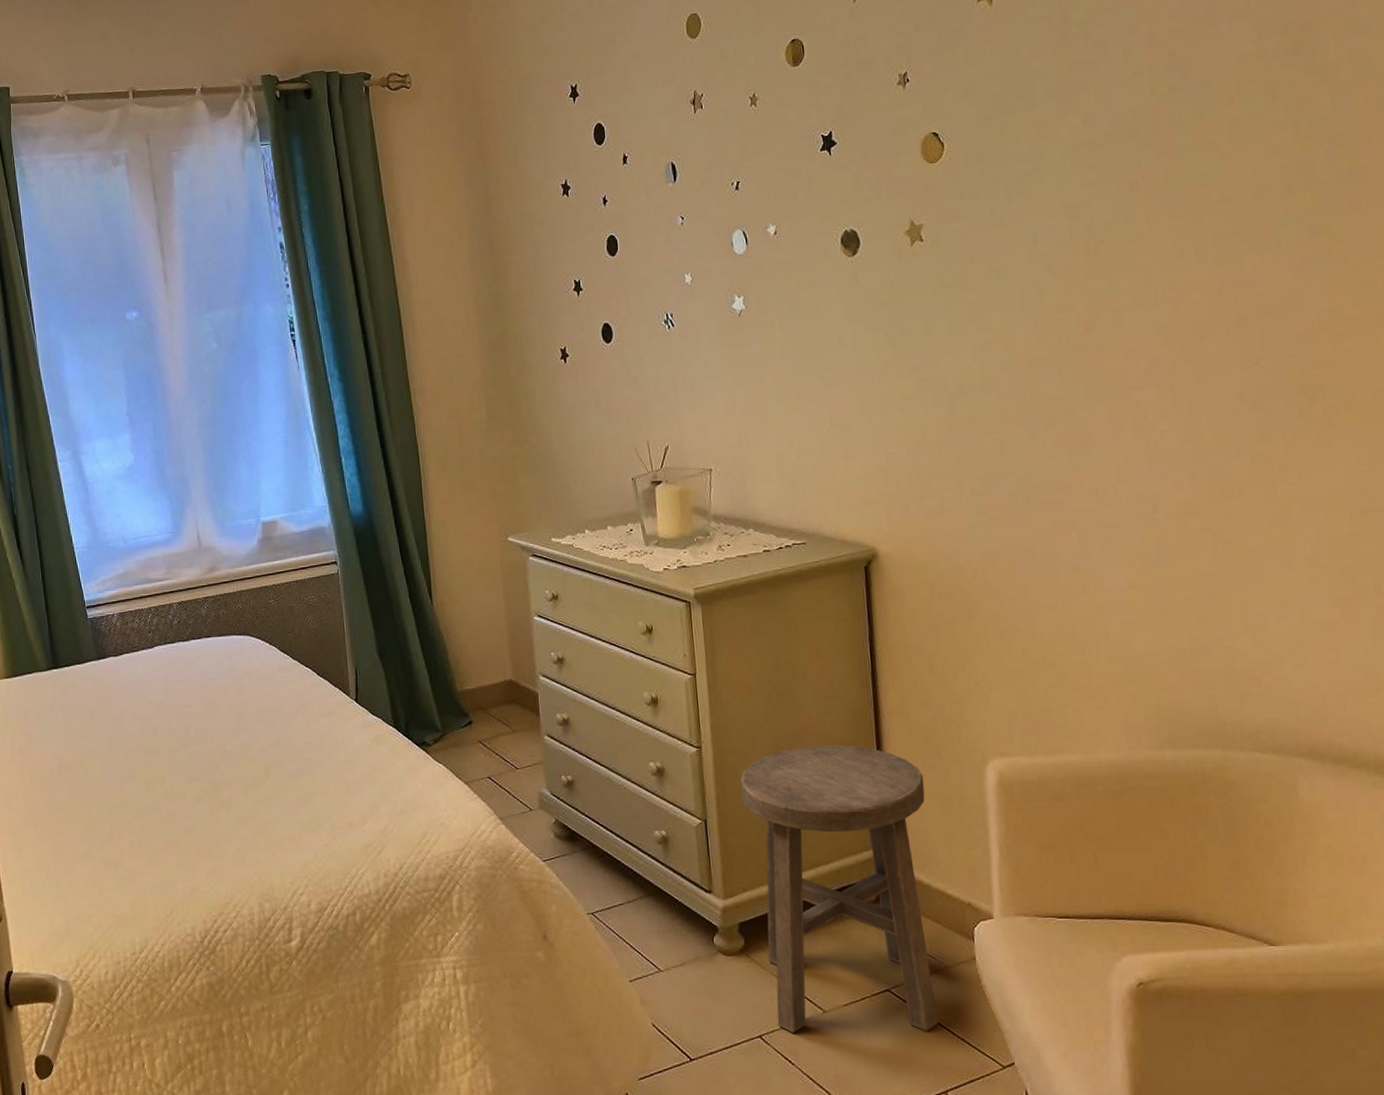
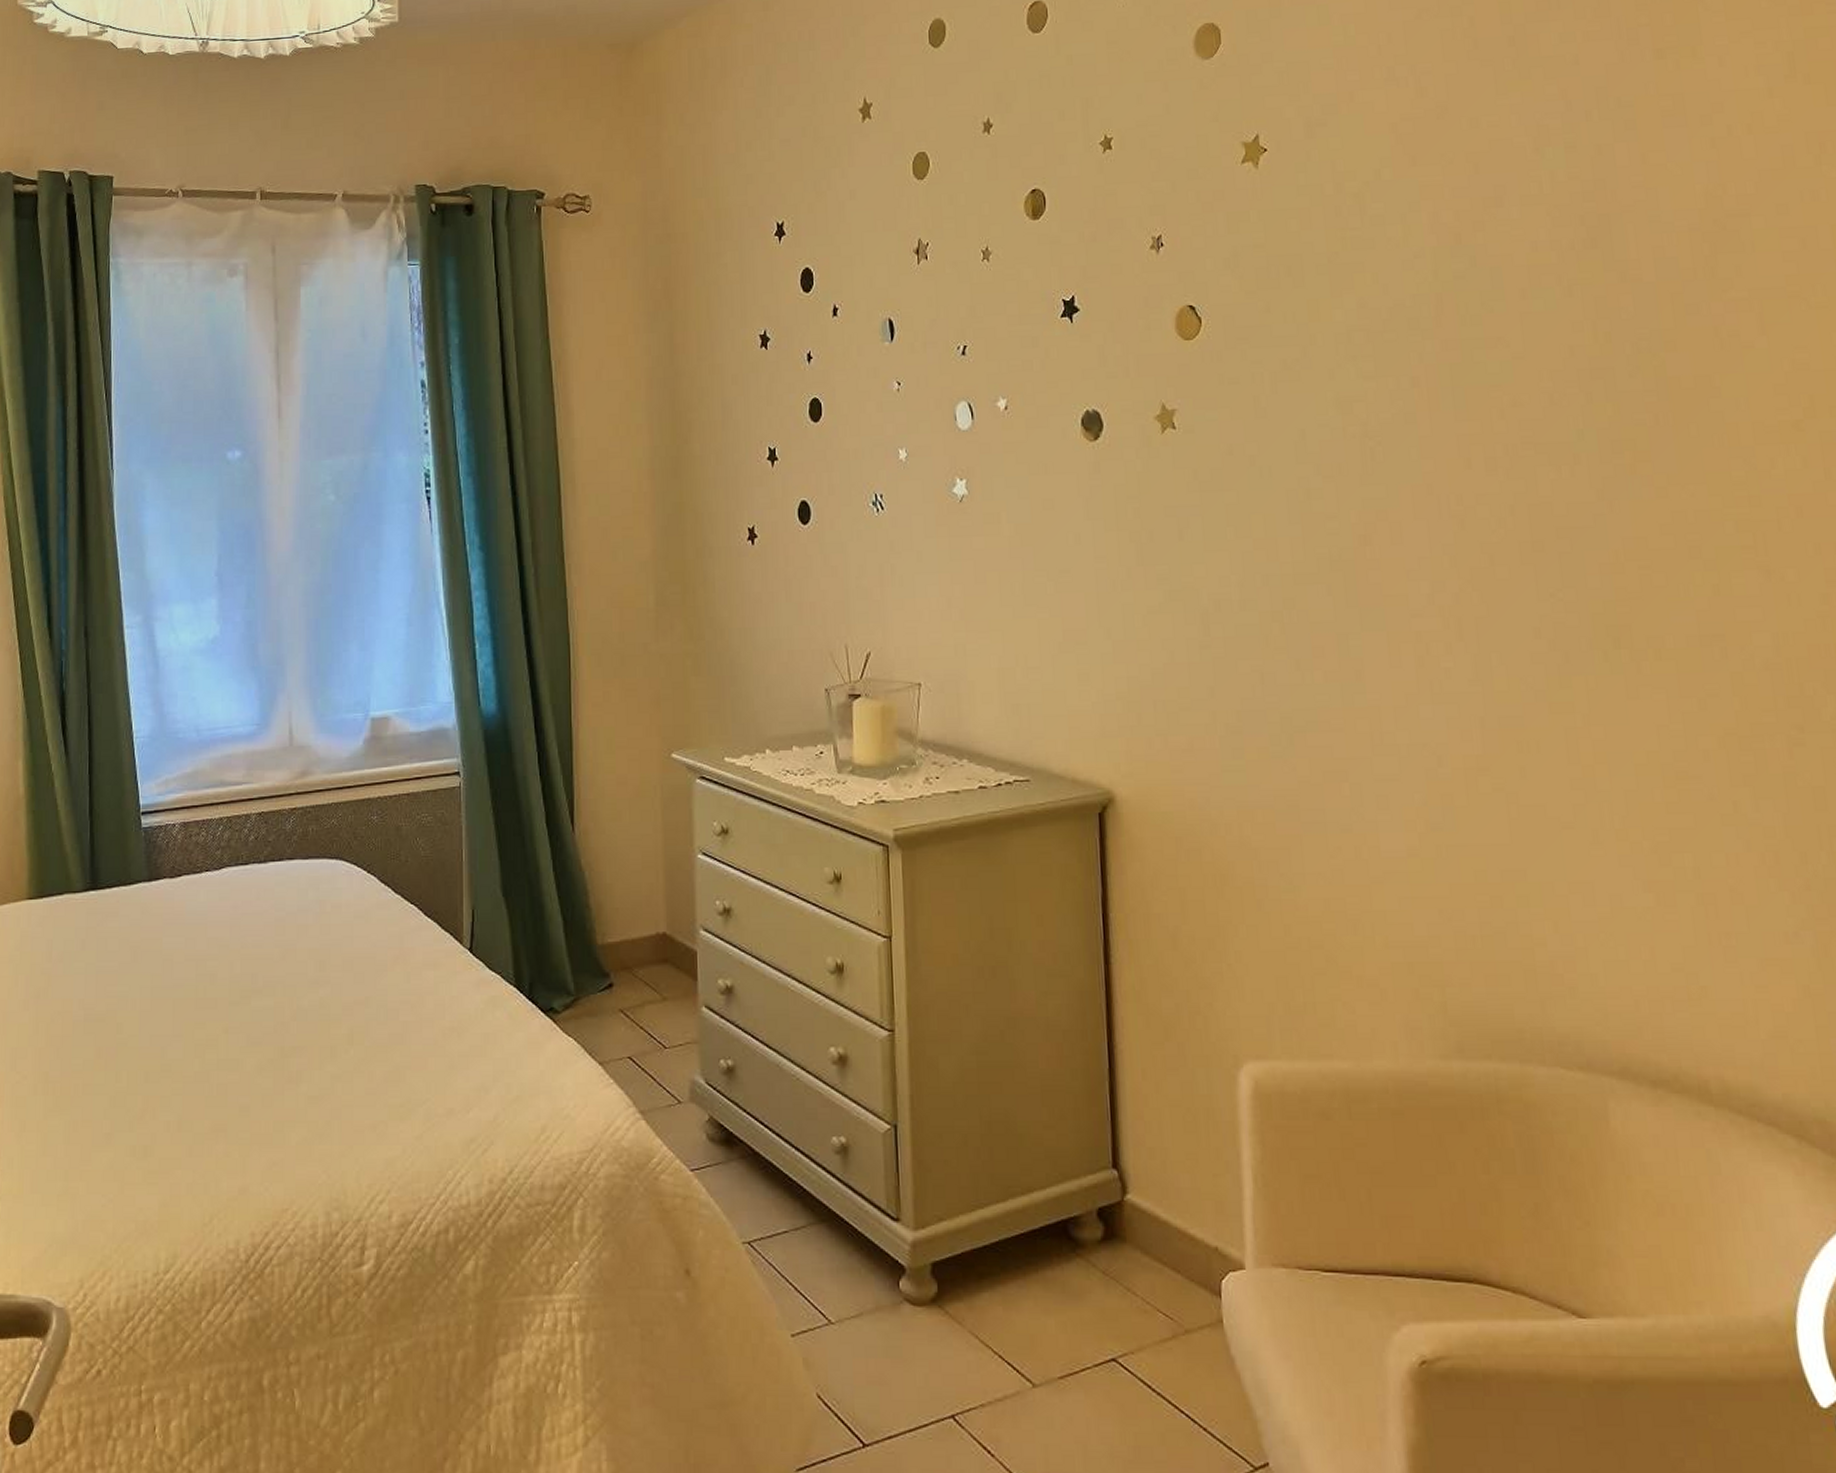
stool: present [741,745,938,1033] -> none [941,1036,1175,1417]

